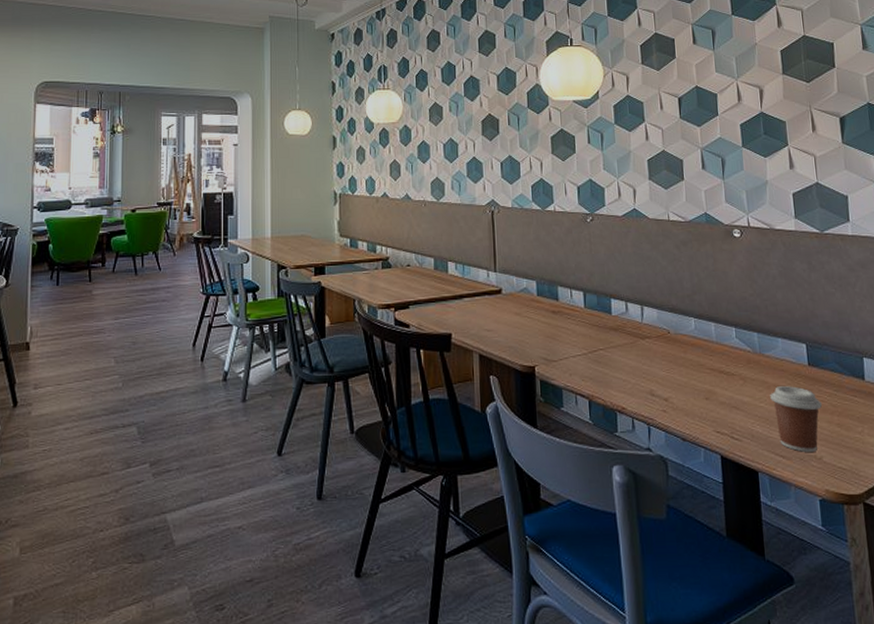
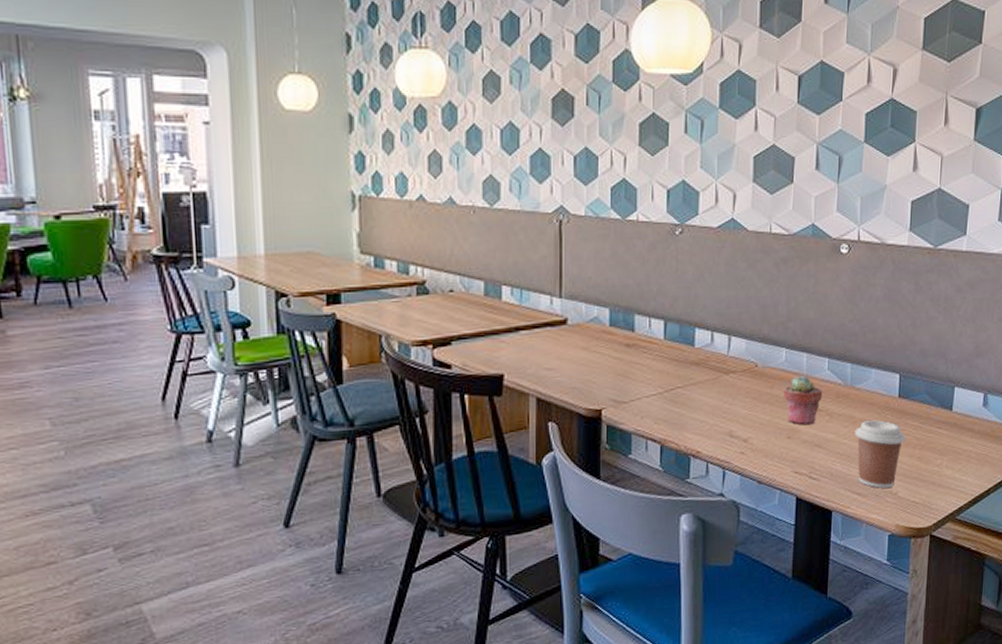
potted succulent: none [697,343,734,388] -> present [784,376,823,425]

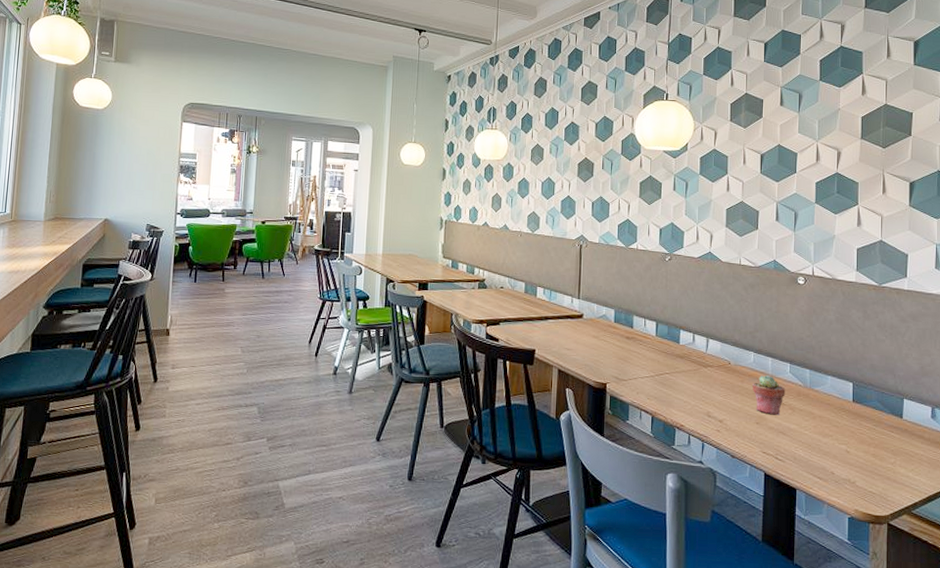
coffee cup: present [855,420,907,488] -> none [815,418,861,476]

